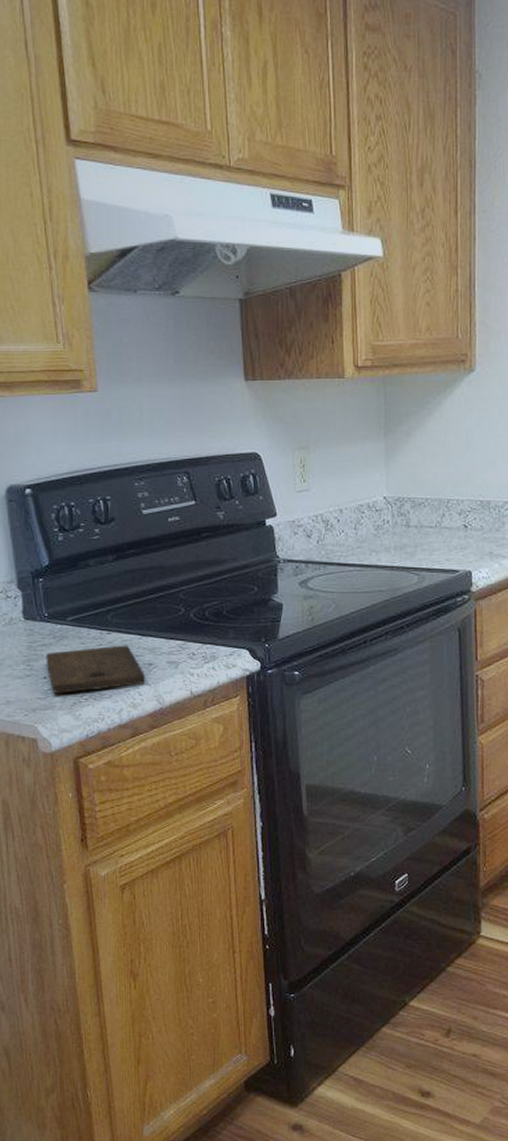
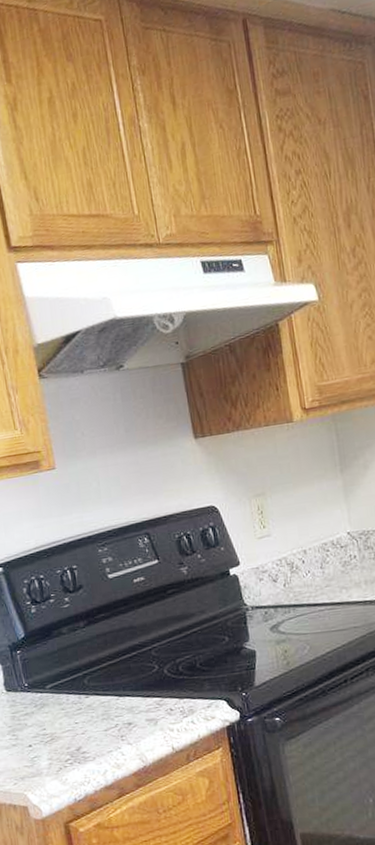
cutting board: present [46,645,146,693] -> none [29,706,127,760]

